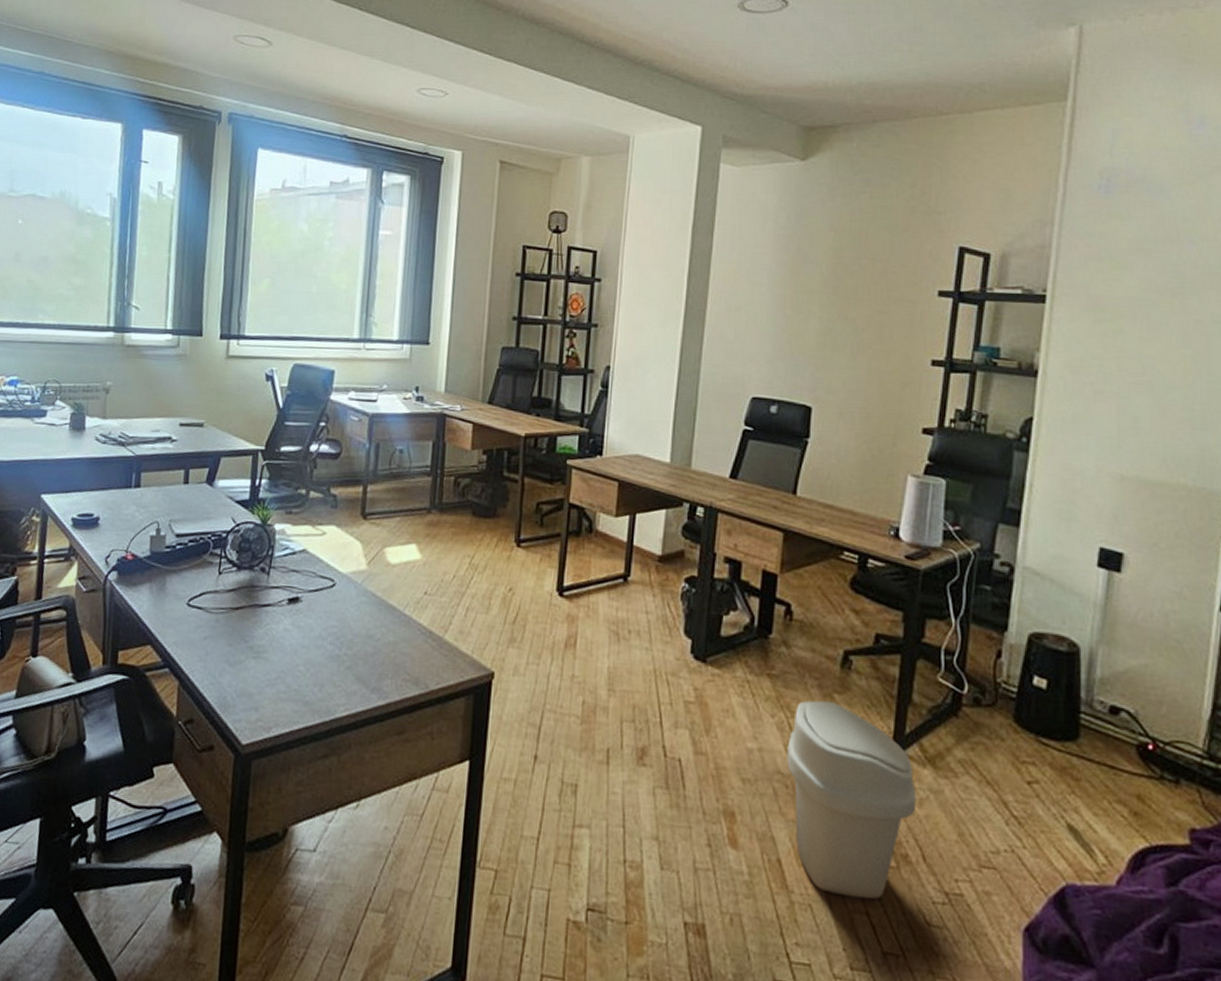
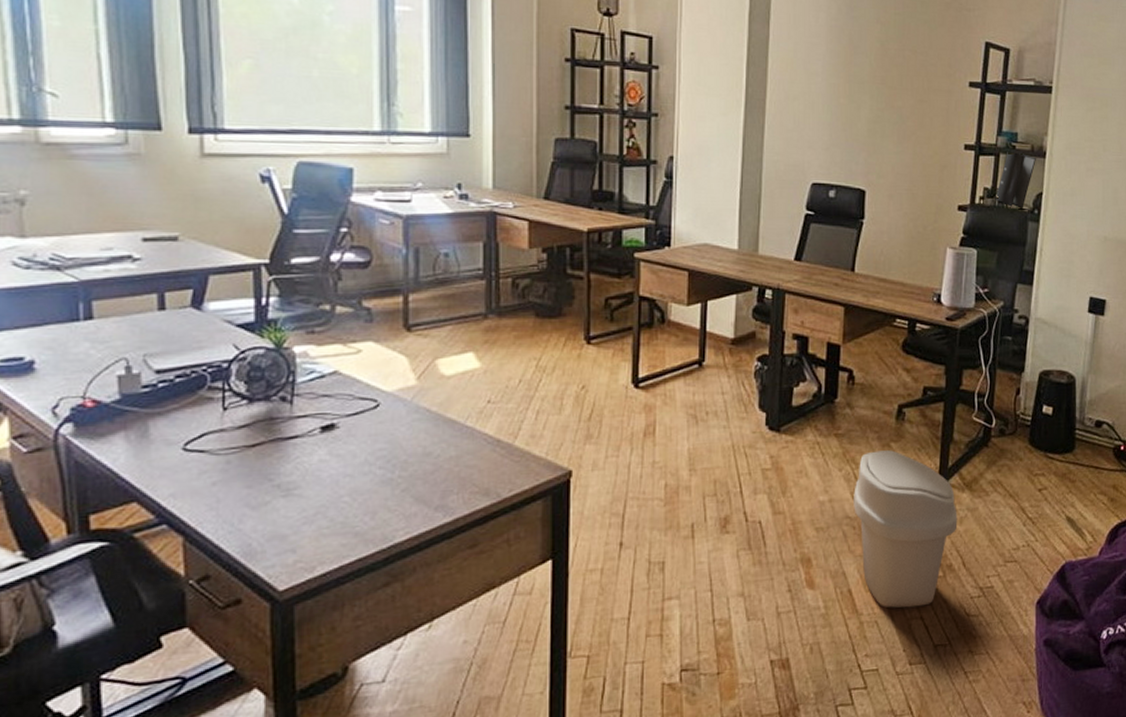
binder: none [970,368,1024,435] -> present [995,151,1036,209]

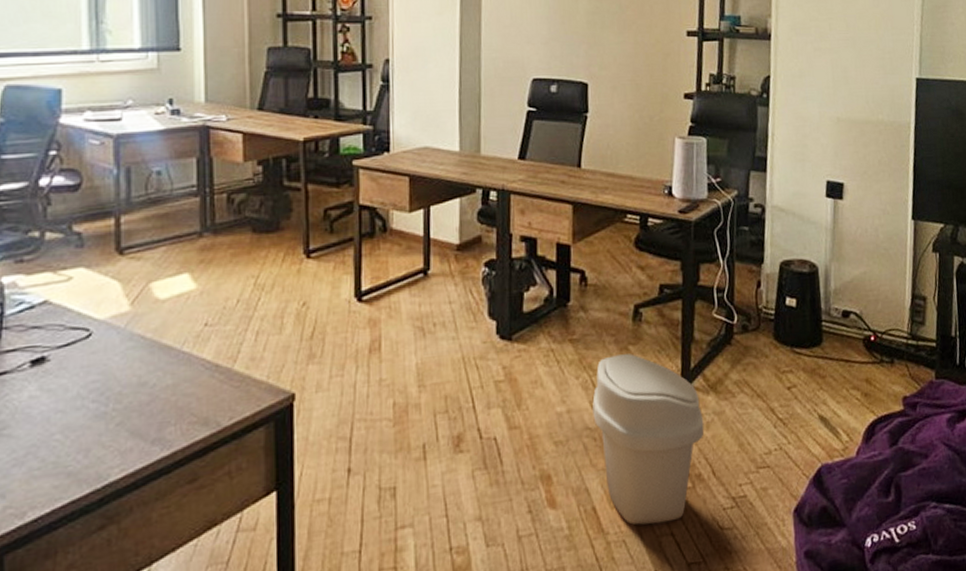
binder: present [995,151,1036,209] -> none [721,34,761,93]

